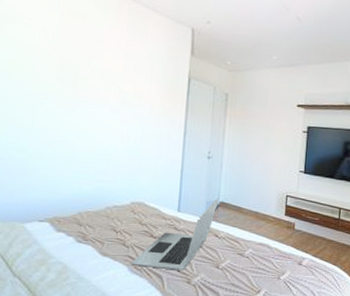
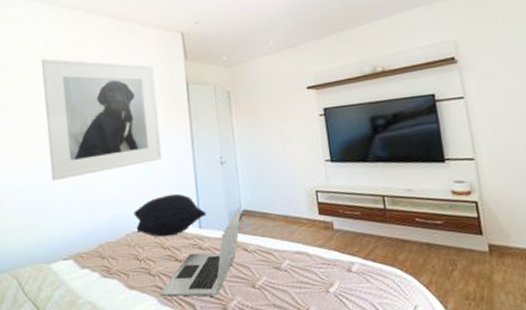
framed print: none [36,20,159,146] -> present [41,58,163,181]
pillow: none [117,177,186,215] -> present [133,193,206,237]

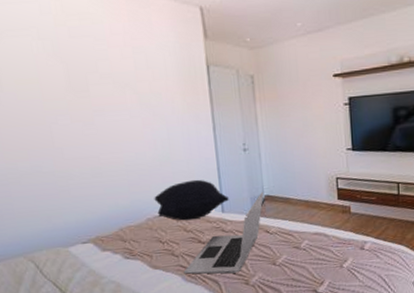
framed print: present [41,58,163,181] -> none [35,28,183,166]

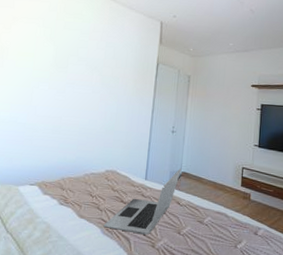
pillow: present [154,179,229,221] -> none [94,148,153,182]

